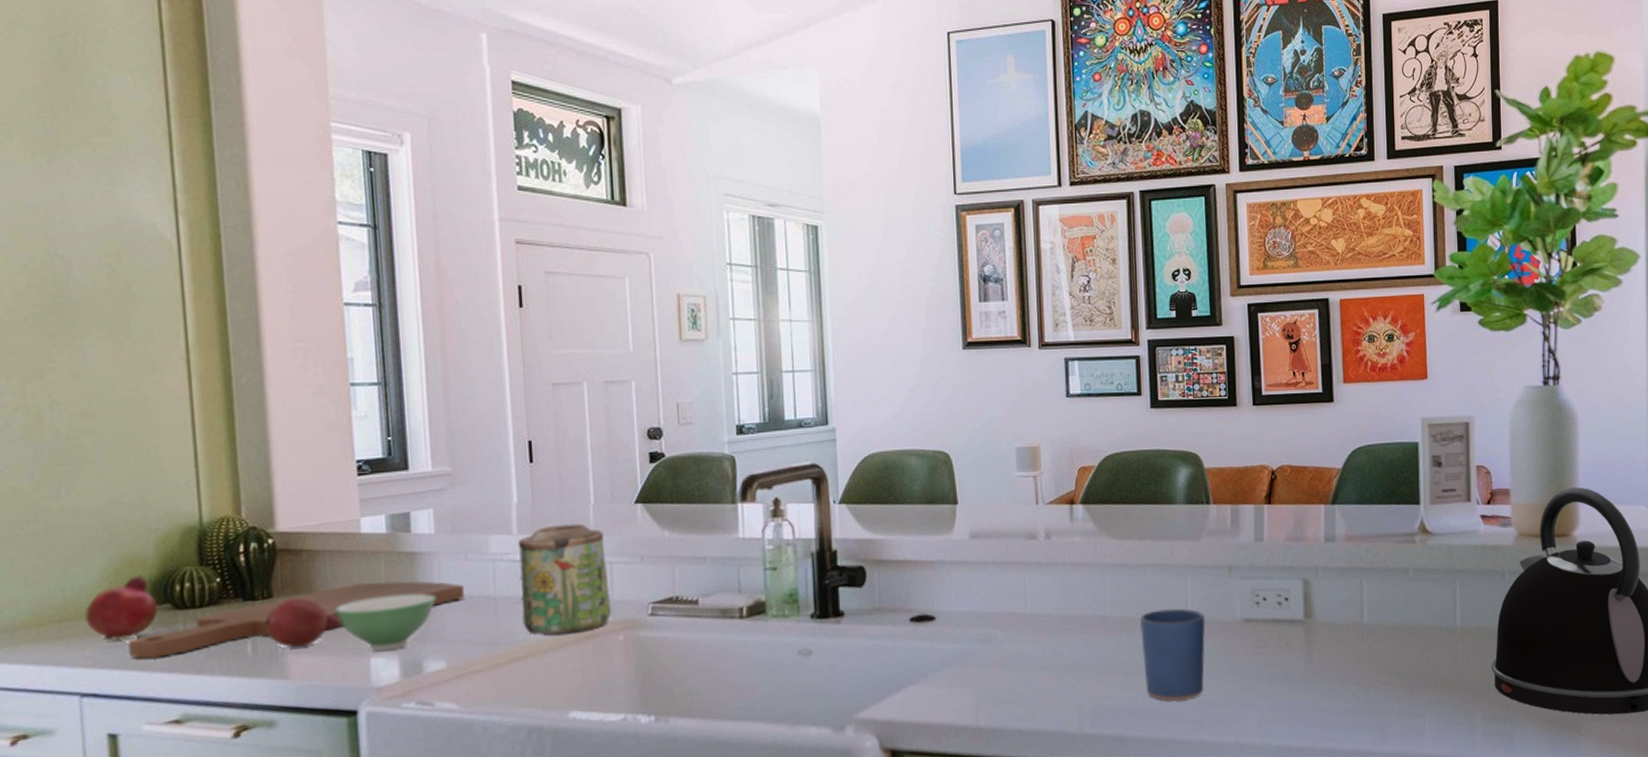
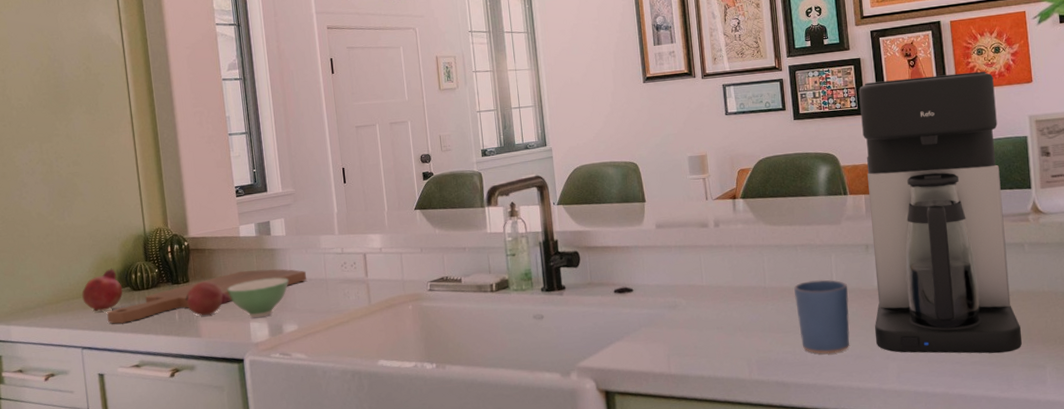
canister: present [517,523,611,635] -> none [338,225,403,306]
coffee maker: none [1230,362,1400,700] -> present [859,71,1022,354]

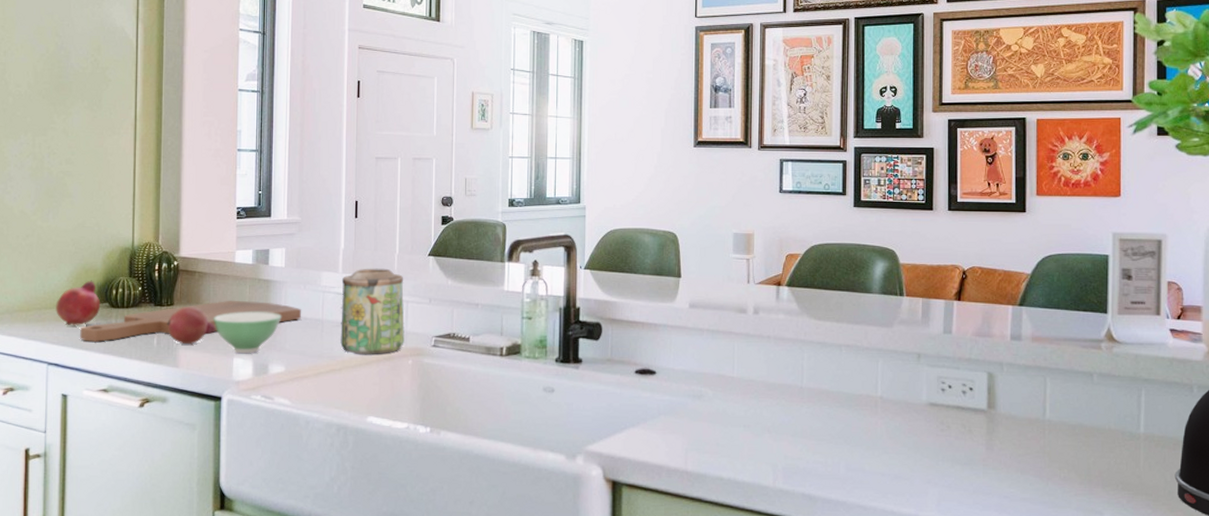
canister: none [338,225,403,306] -> present [340,268,405,355]
mug: present [794,279,850,354] -> none [832,386,893,469]
coffee maker: present [859,71,1022,354] -> none [917,176,1080,492]

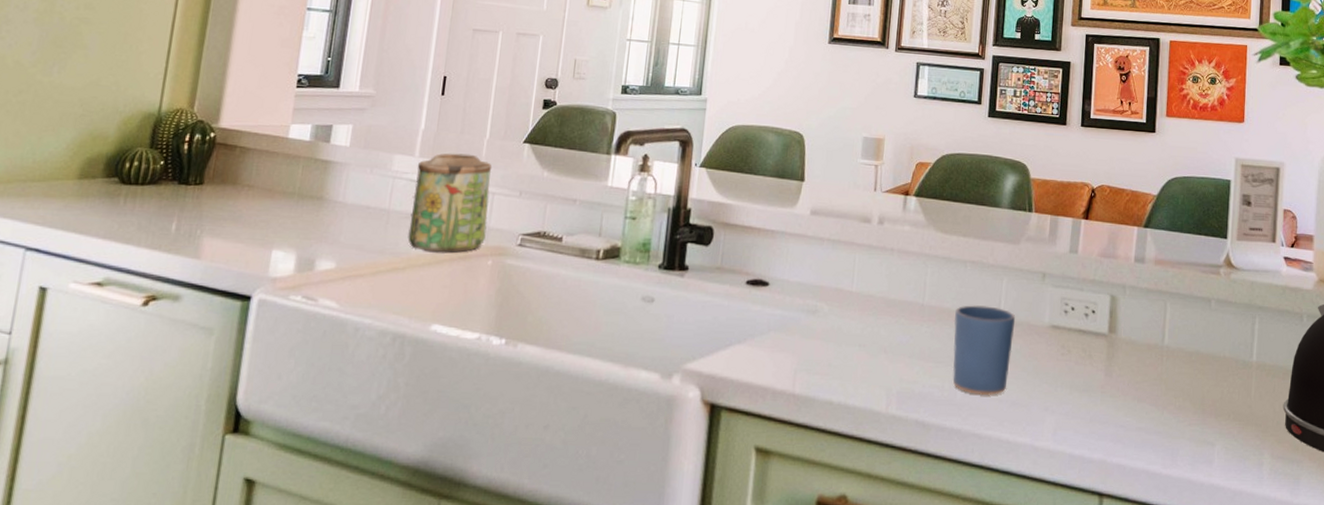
fruit: present [56,280,101,325] -> none [46,149,108,203]
cutting board: present [80,300,302,342] -> none [74,181,365,225]
fruit: present [167,307,217,345] -> none [192,187,255,232]
bowl: present [212,311,282,354] -> none [251,196,339,246]
mug: none [832,386,893,469] -> present [952,305,1016,395]

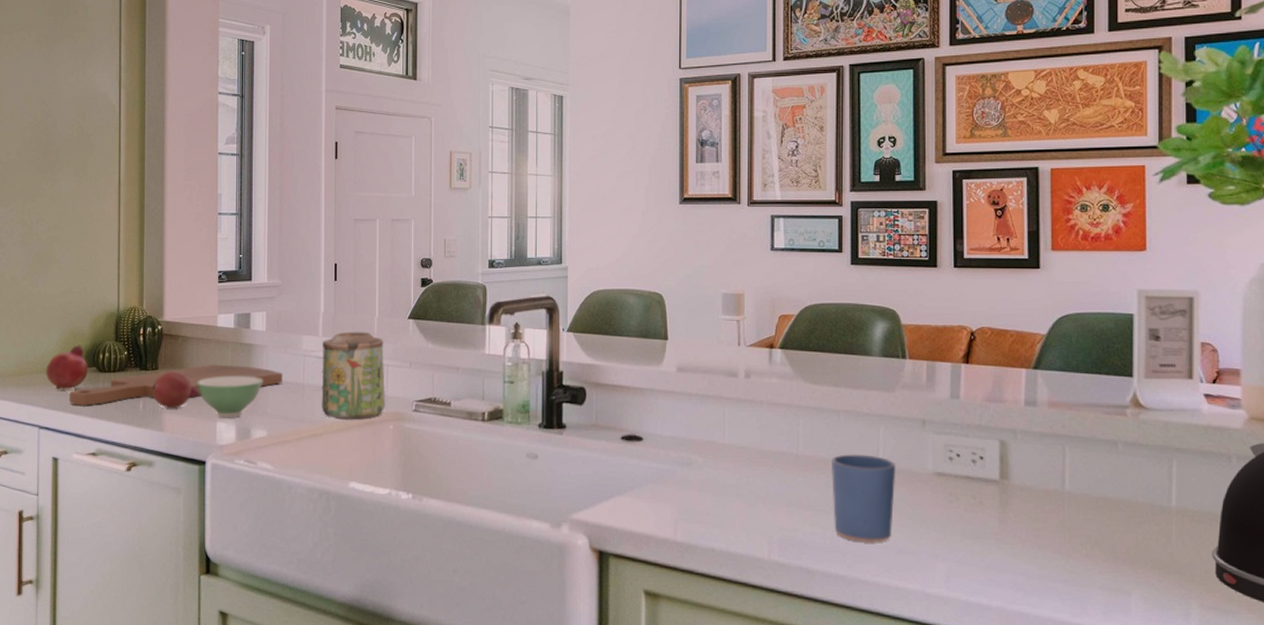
fruit: none [46,149,108,203] -> present [46,344,89,389]
cutting board: none [74,181,365,225] -> present [69,364,283,406]
fruit: none [192,187,255,232] -> present [152,371,200,409]
bowl: none [251,196,339,246] -> present [196,376,263,418]

